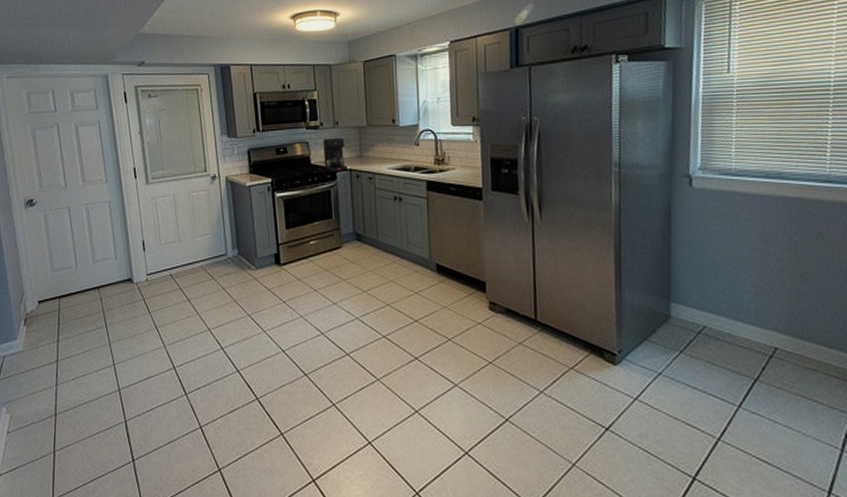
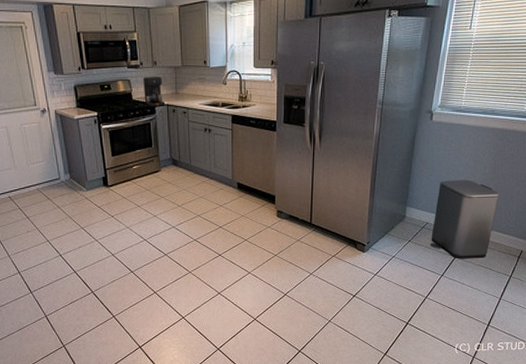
pedal bin: none [712,267,812,384] -> present [429,180,500,259]

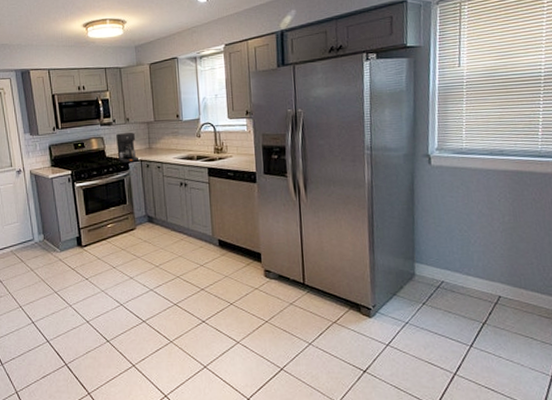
pedal bin: present [429,180,500,259] -> none [449,230,528,326]

